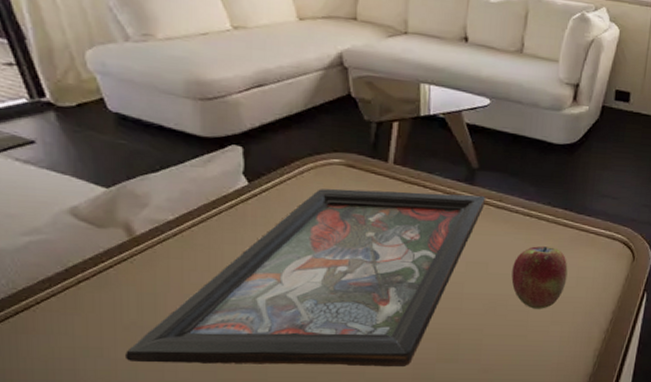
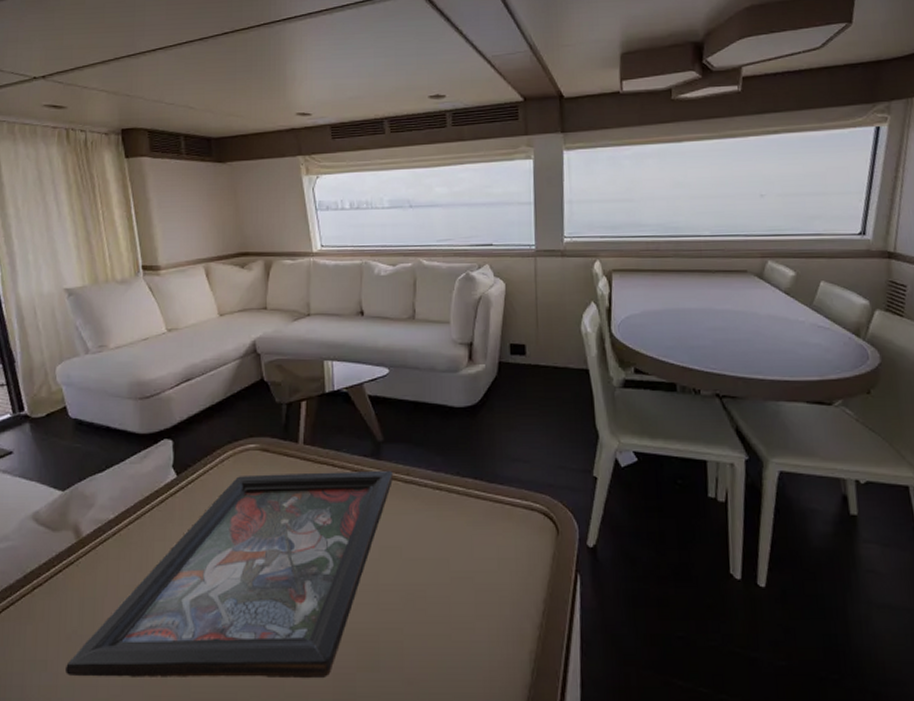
fruit: present [511,246,568,309] -> none [427,524,487,600]

